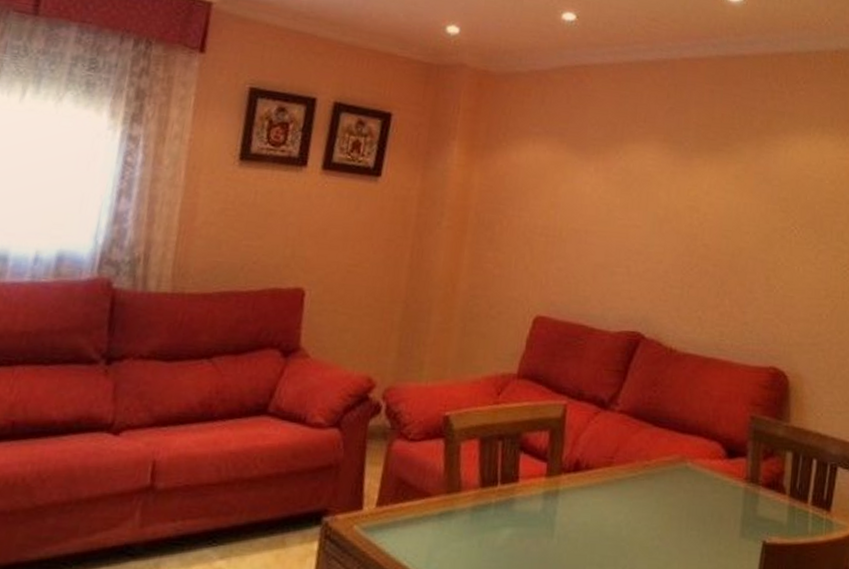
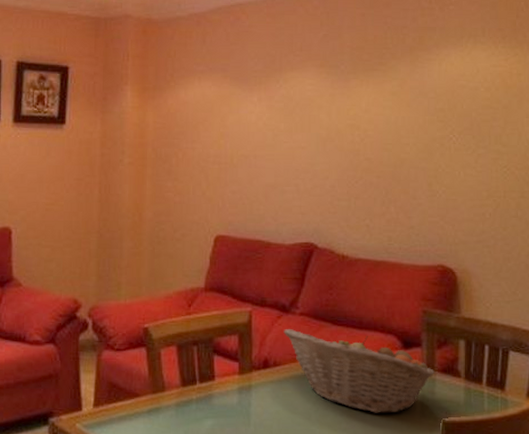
fruit basket: none [600,428,758,531] -> present [284,329,434,413]

